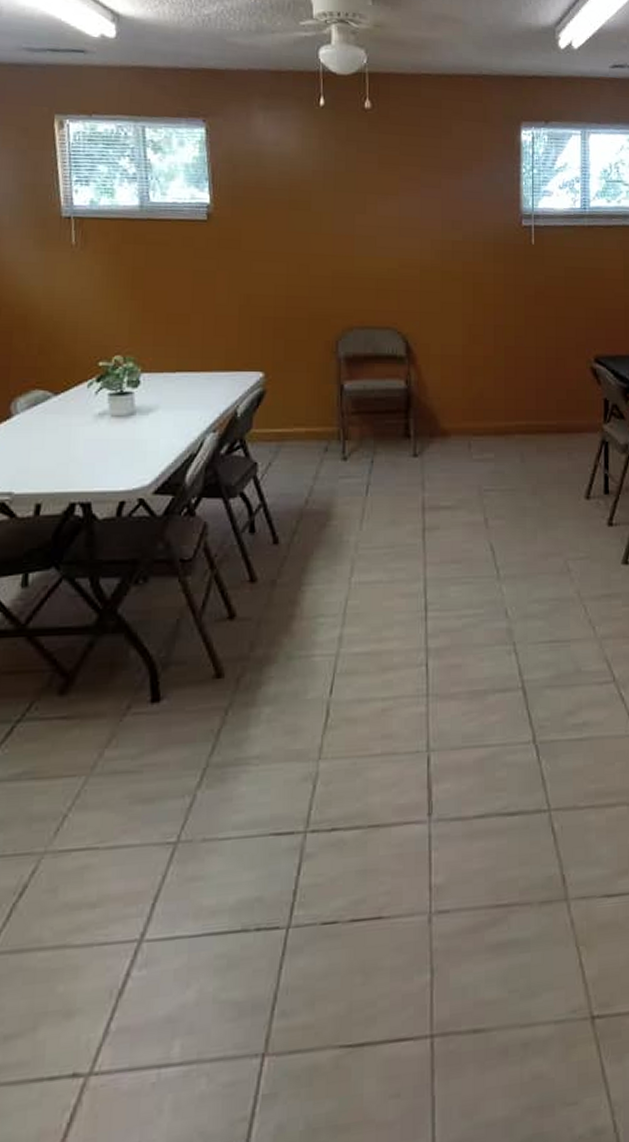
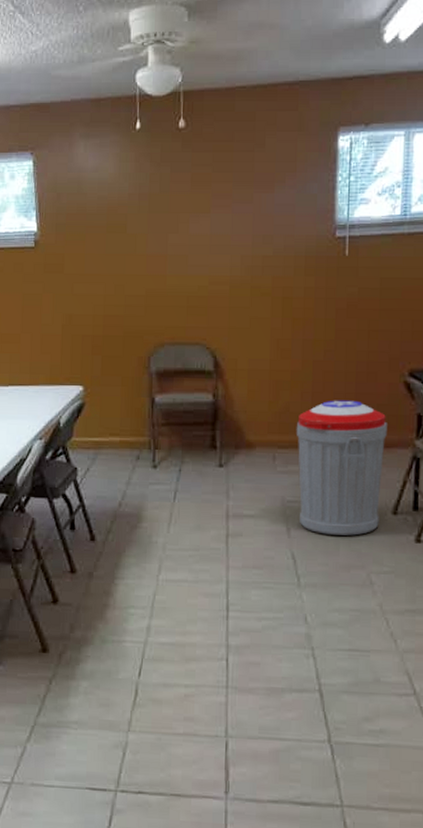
trash can: none [490,386,577,523] -> present [296,400,387,536]

